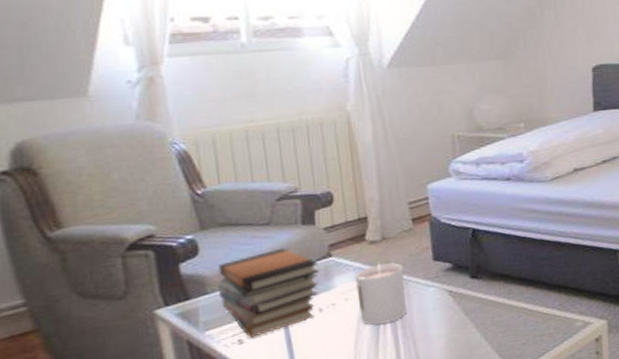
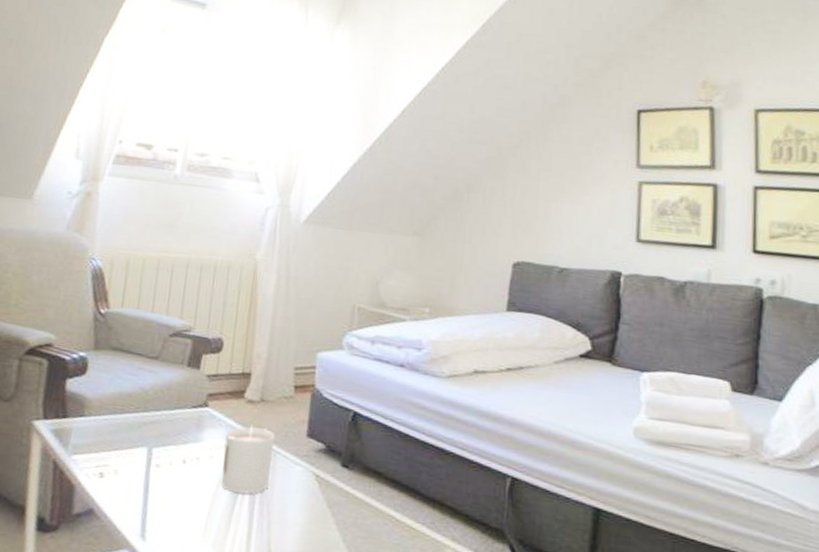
book stack: present [216,248,319,338] -> none [93,386,193,474]

